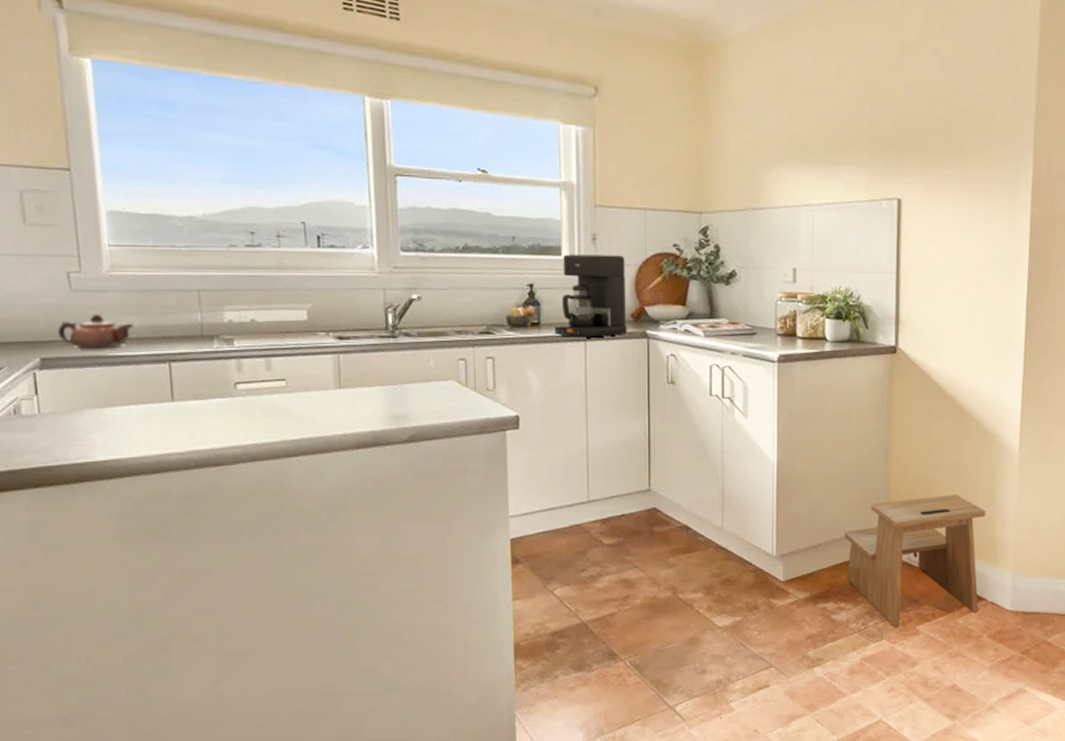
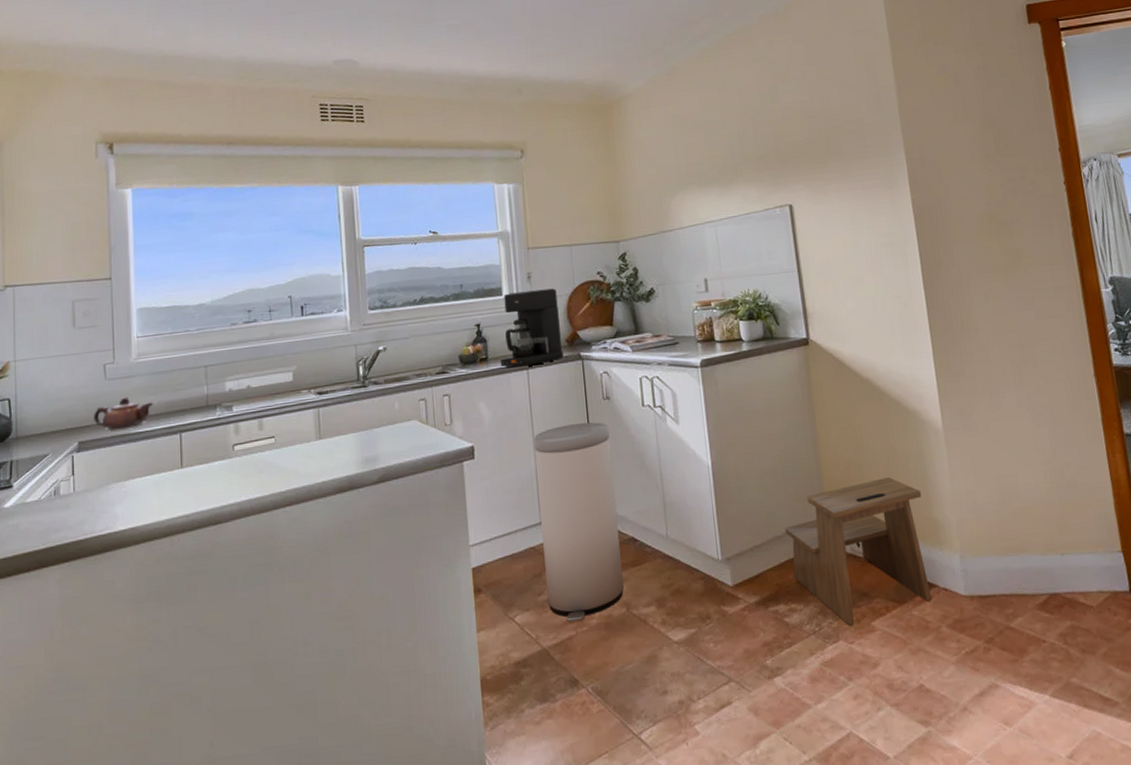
pedal bin: none [586,405,672,600] -> present [533,422,624,623]

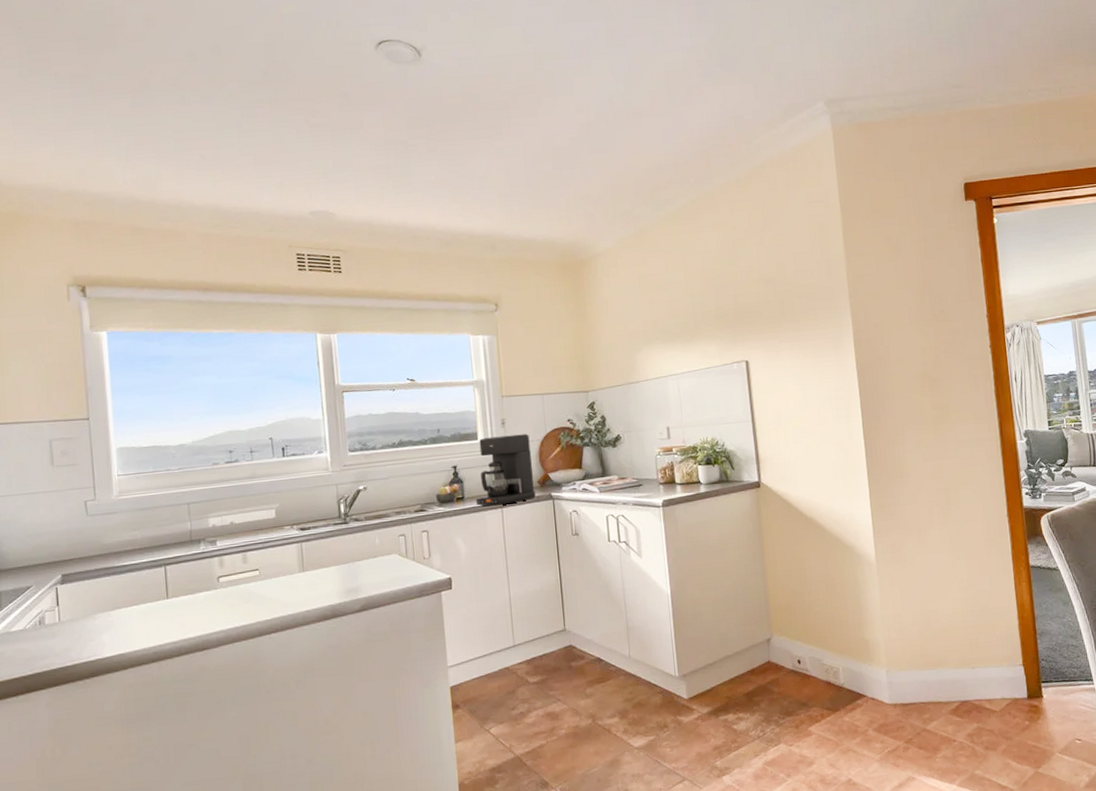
teapot: present [94,396,154,431] -> none [76,532,137,564]
pedal bin: present [533,422,624,623] -> none [507,556,590,733]
step stool: present [785,477,932,625] -> none [735,603,861,731]

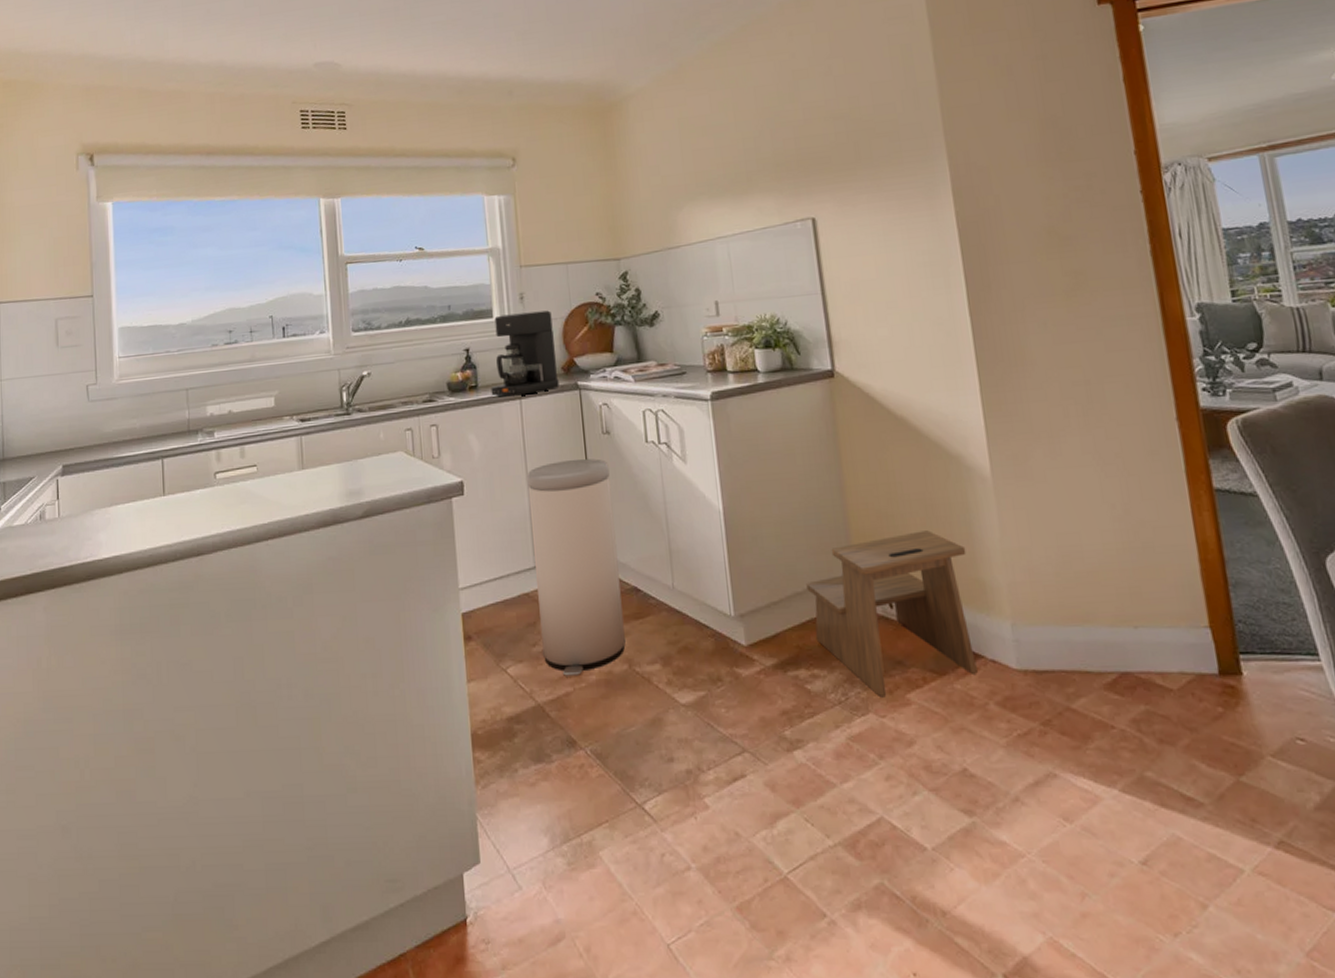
pedal bin: none [507,556,590,733] -> present [527,458,626,677]
step stool: none [735,603,861,731] -> present [806,530,978,696]

